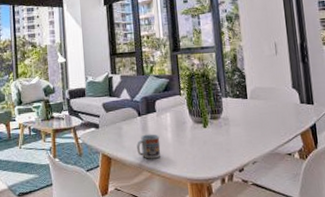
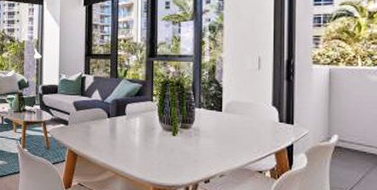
cup: present [137,134,161,159] -> none [103,135,127,160]

